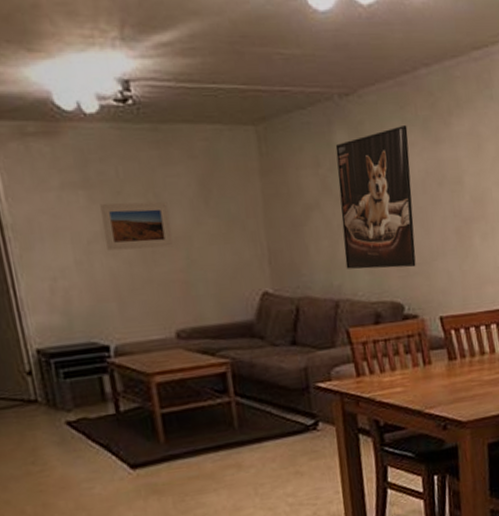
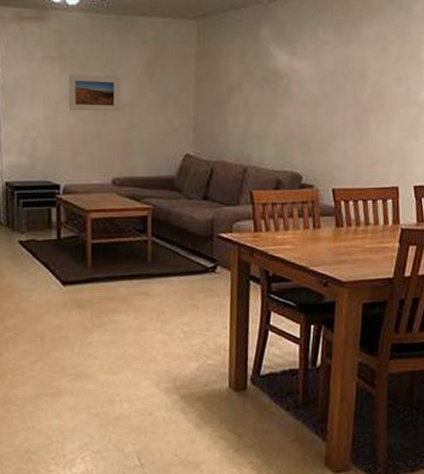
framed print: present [335,125,416,269] -> none [257,27,323,145]

